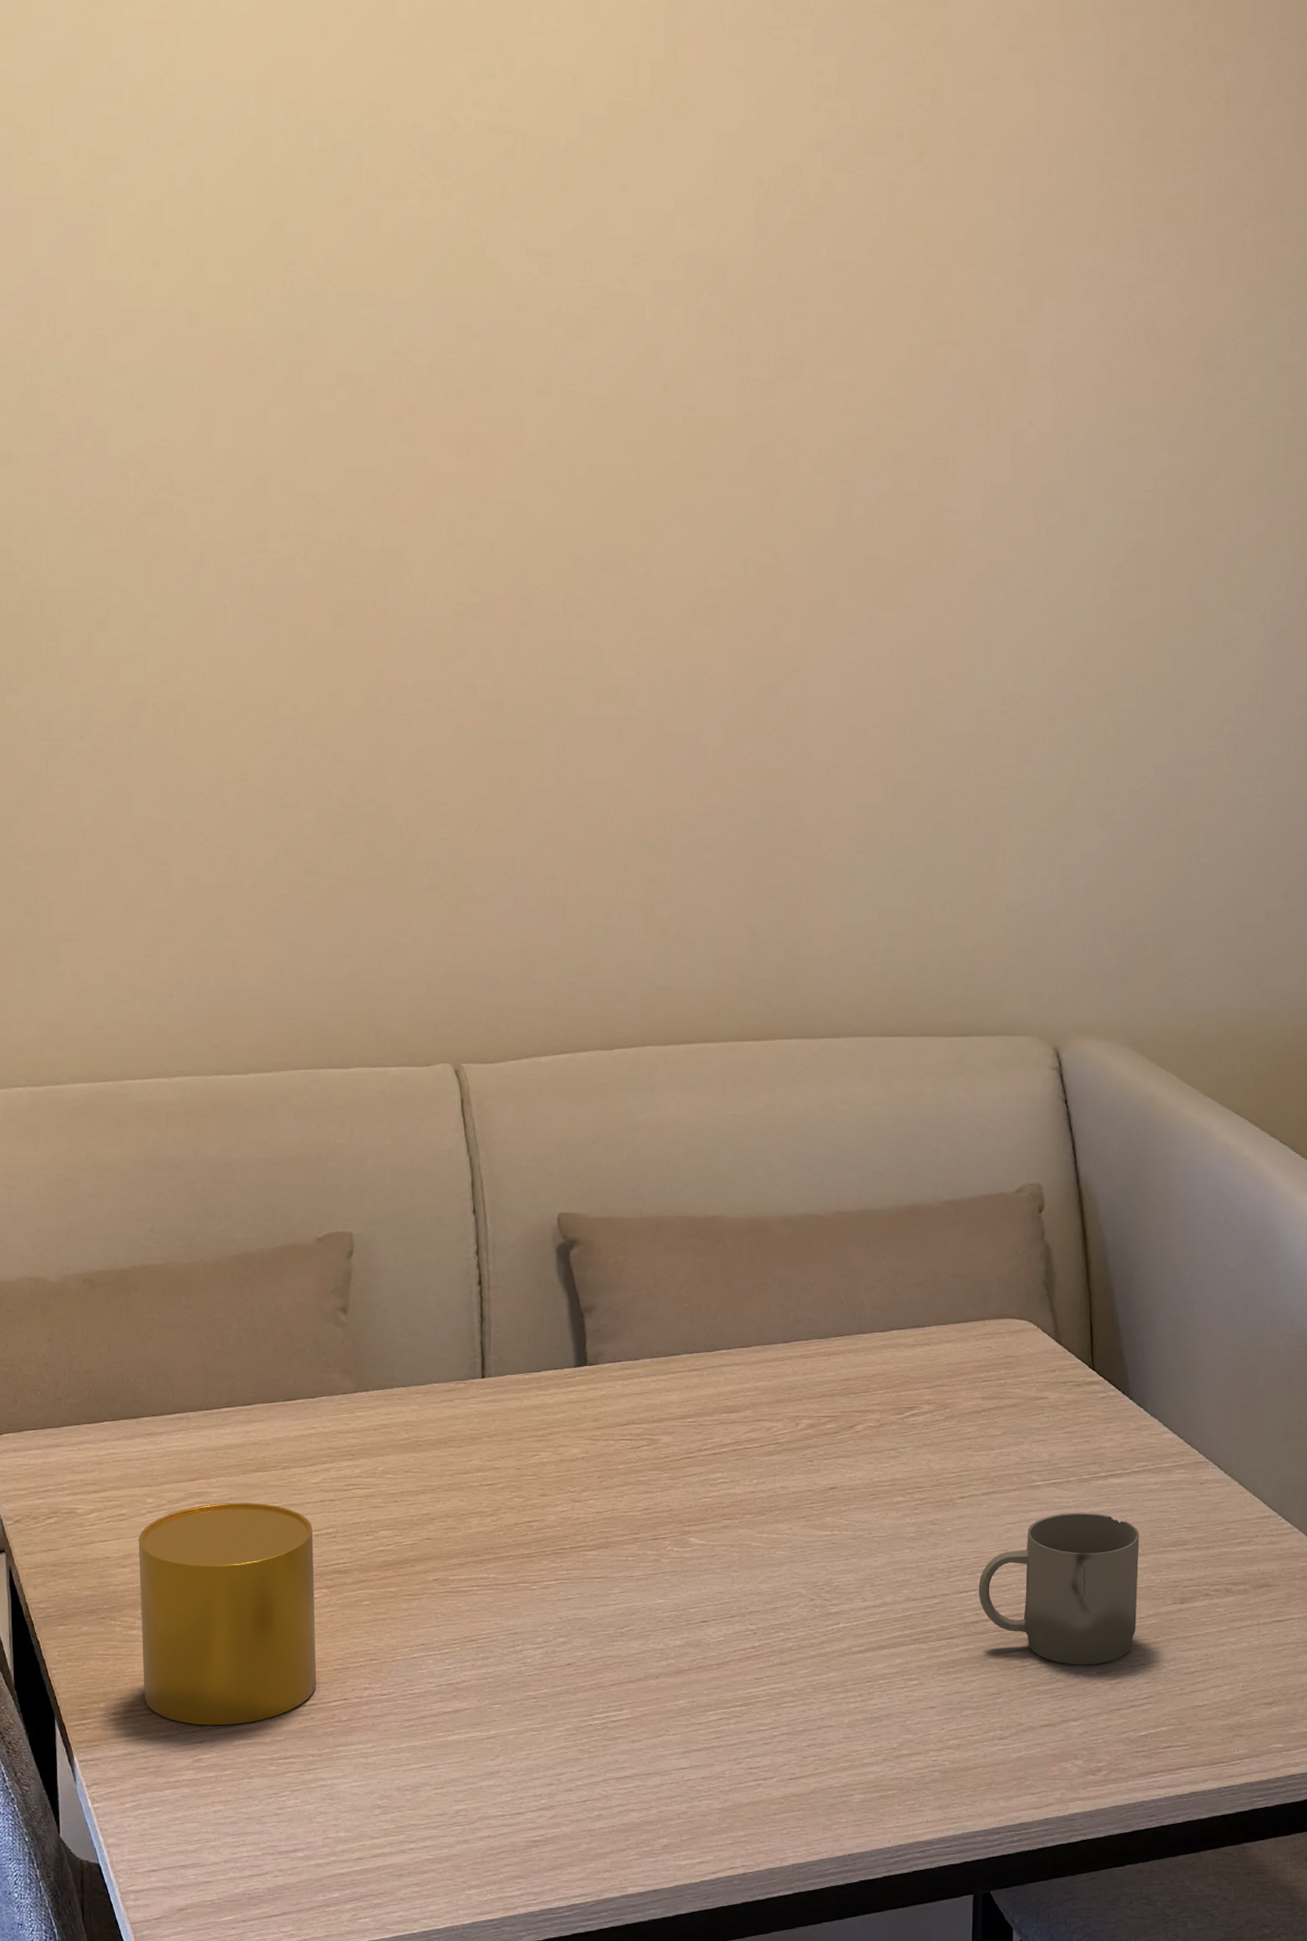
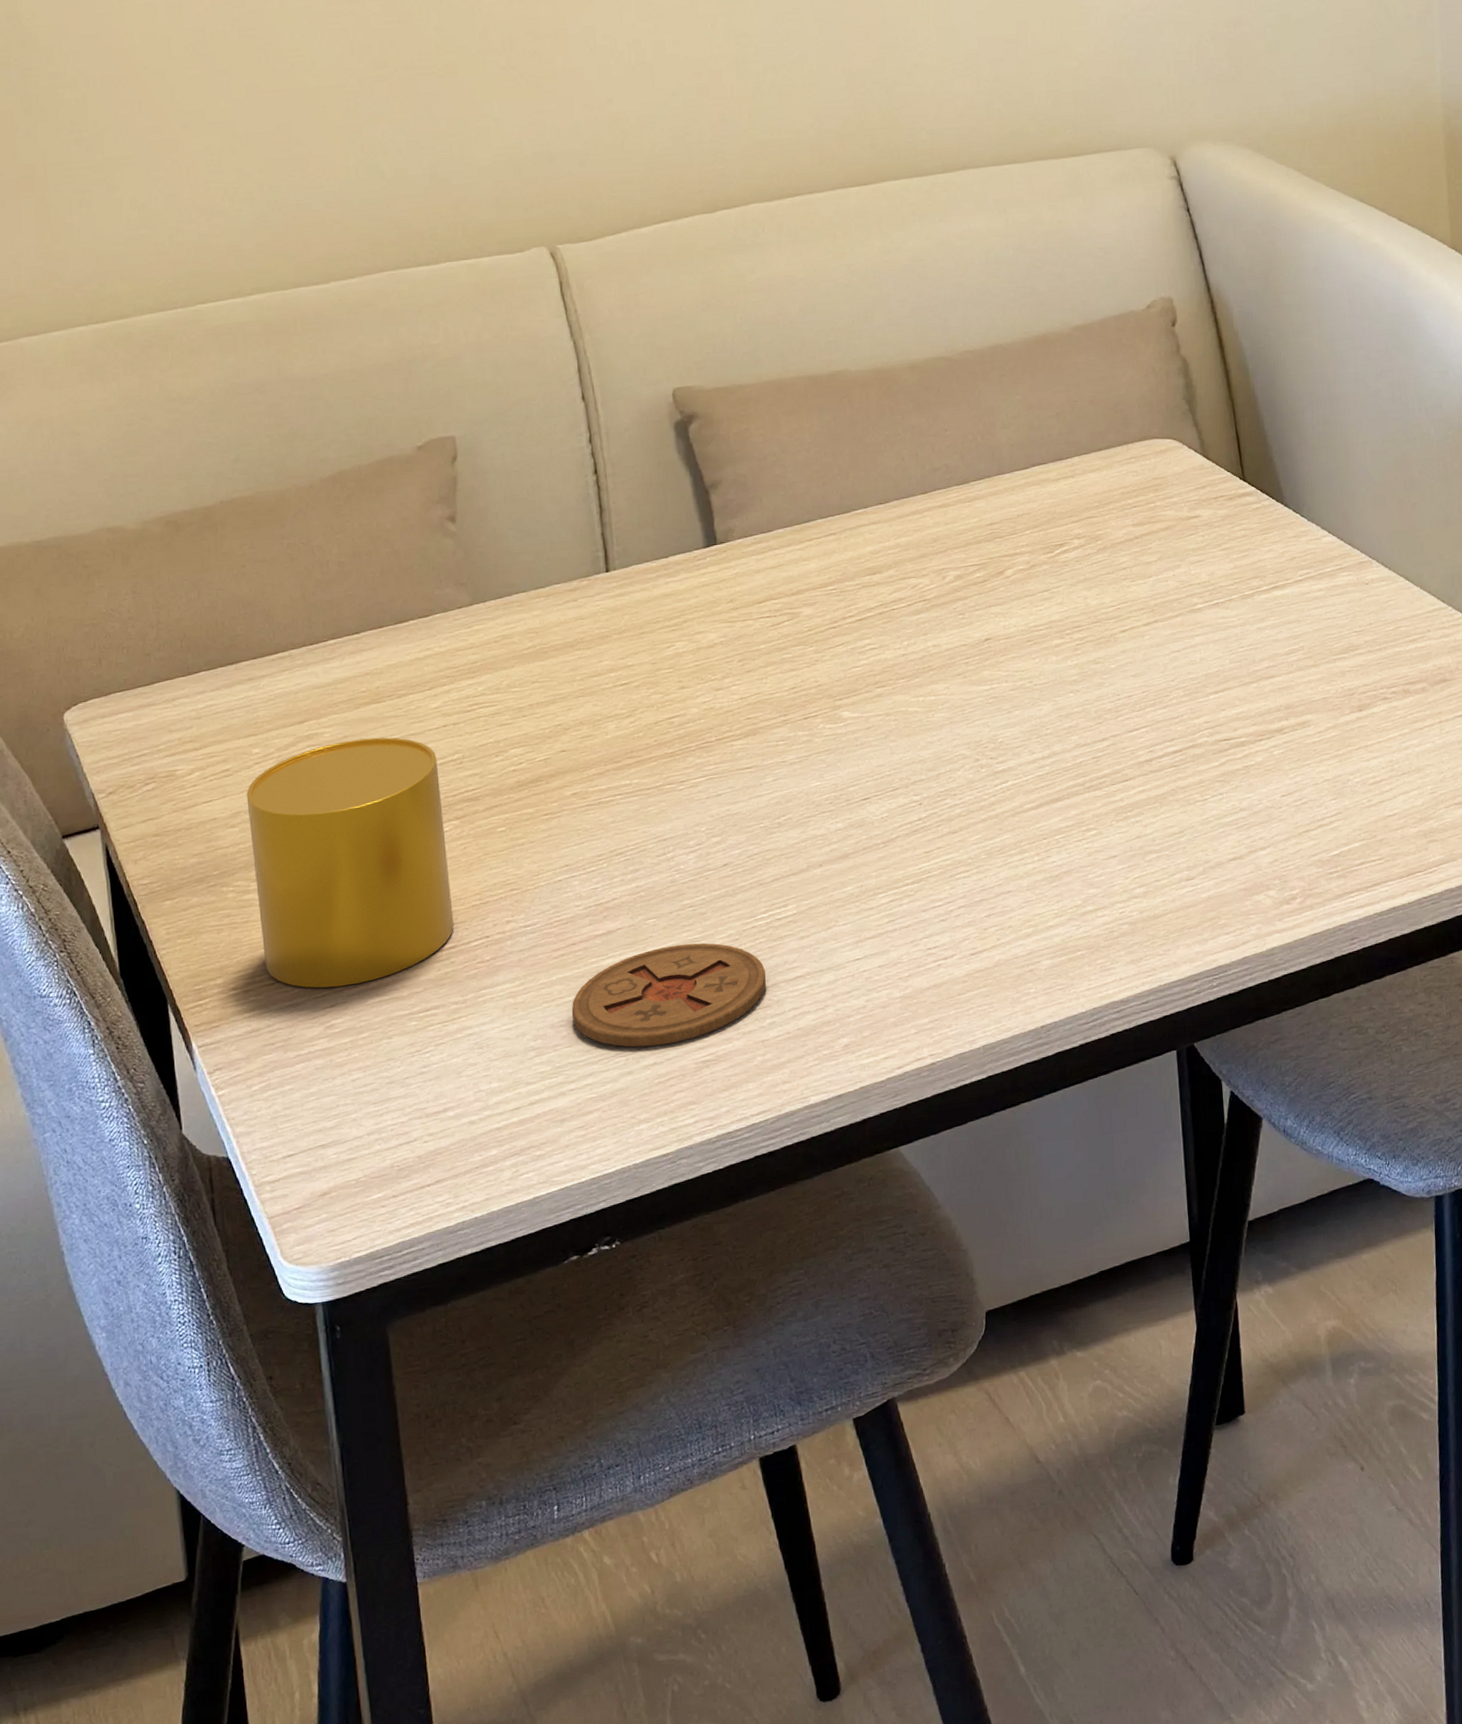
coaster: none [416,1731,598,1821] -> present [571,943,767,1048]
cup: present [978,1512,1140,1665] -> none [1149,629,1316,791]

